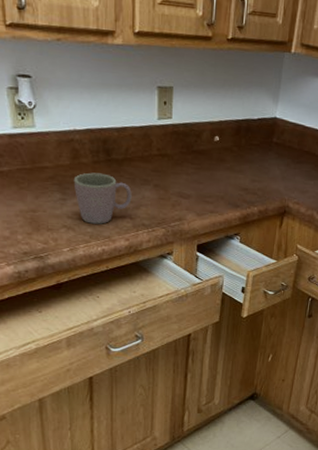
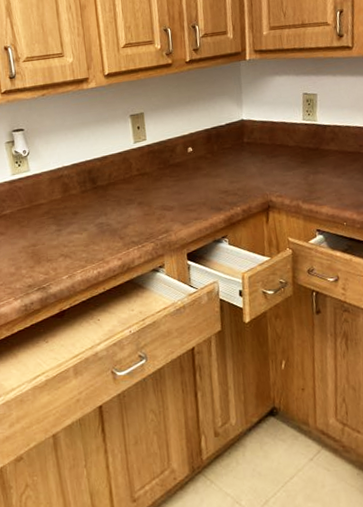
mug: present [73,172,132,224] -> none [66,200,119,249]

